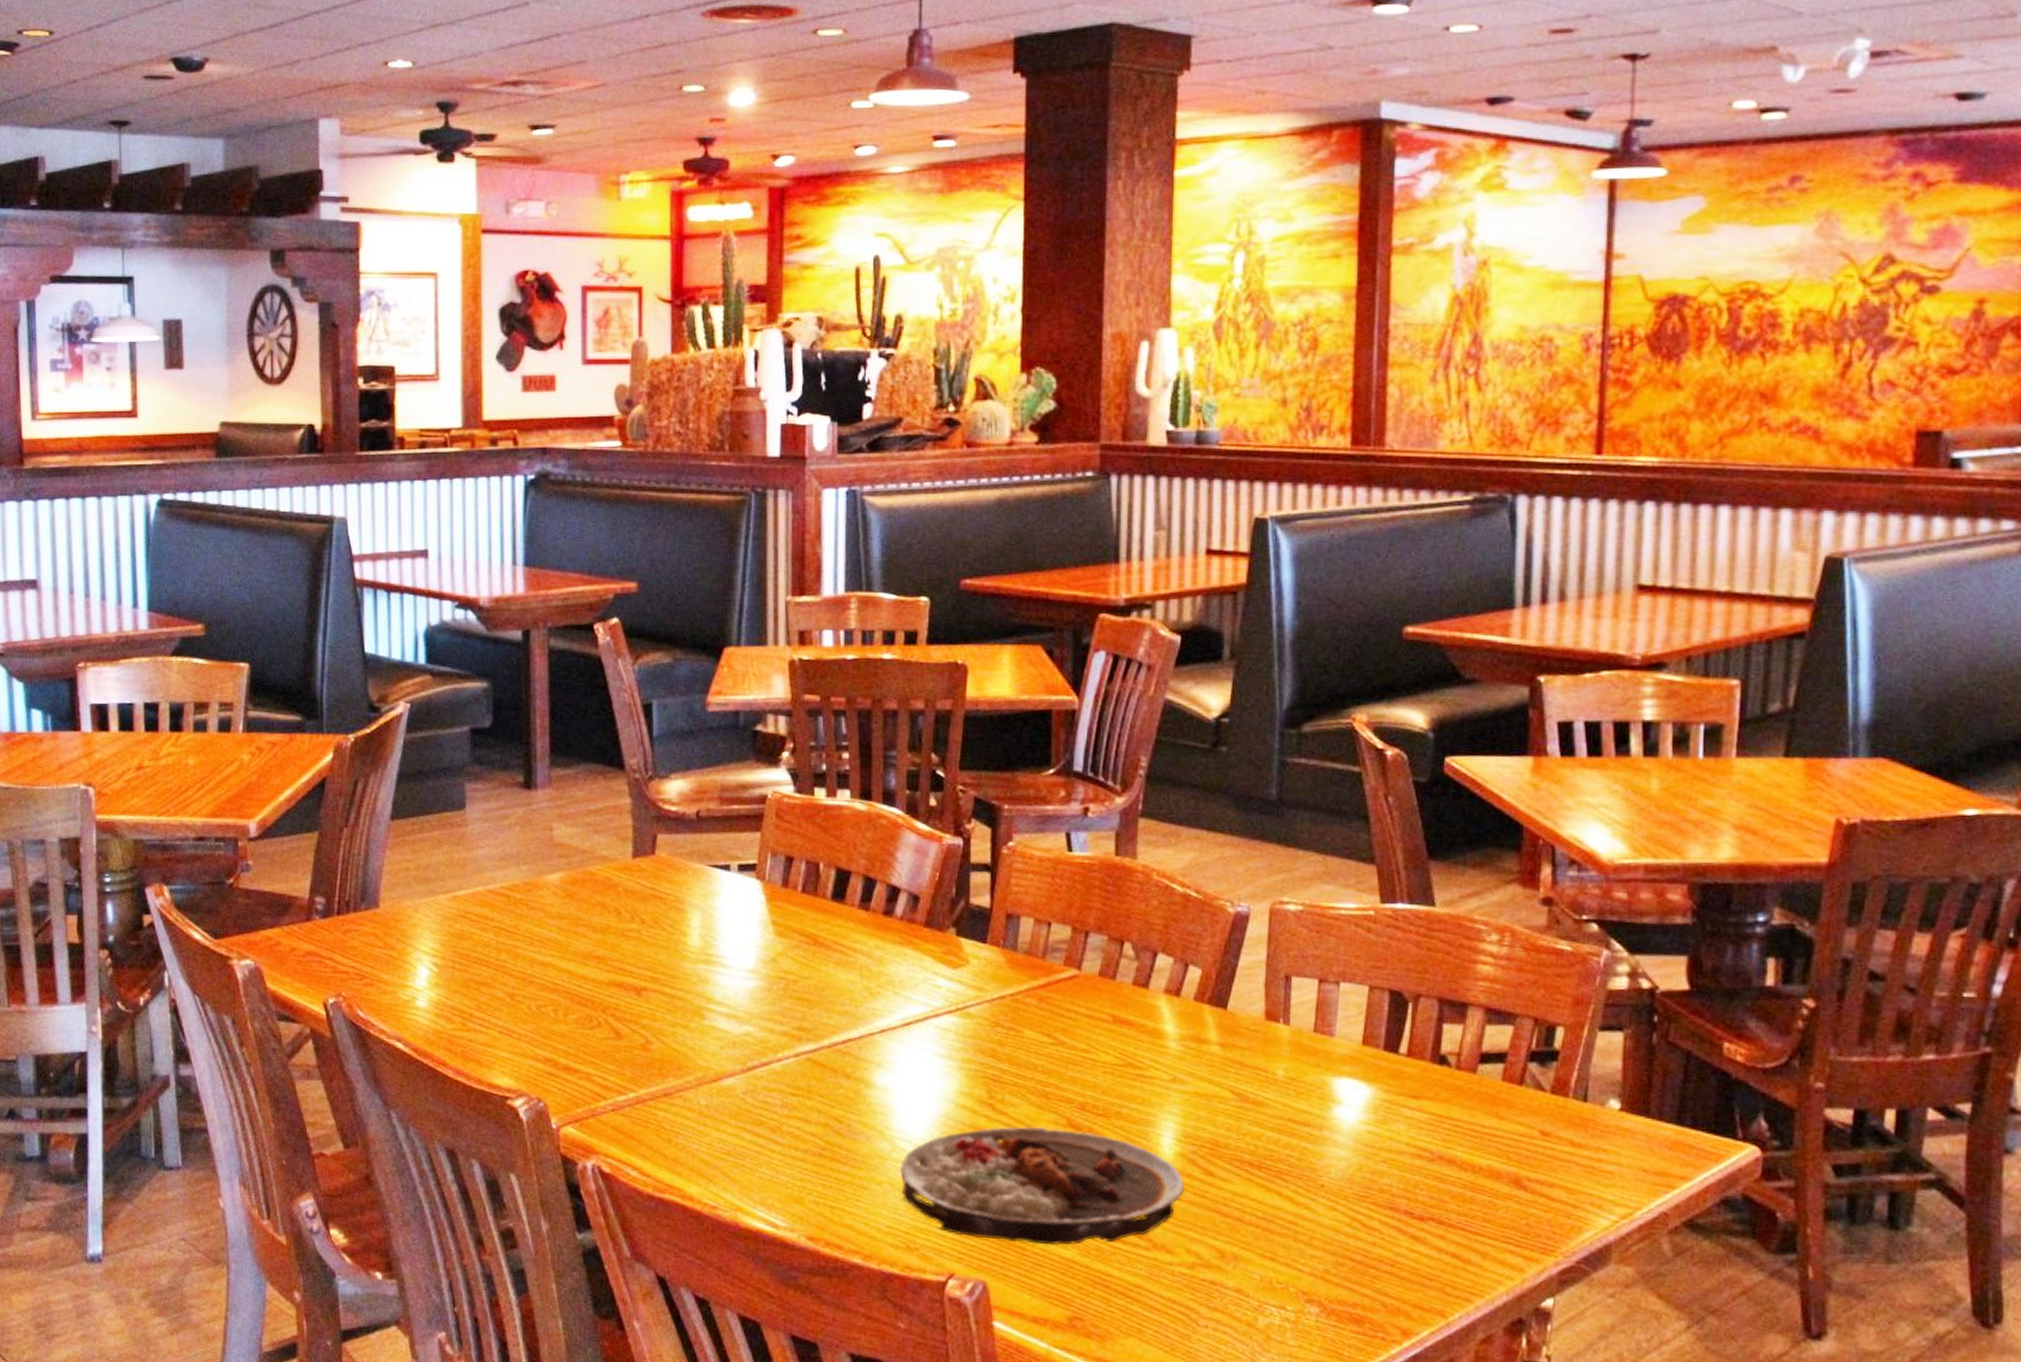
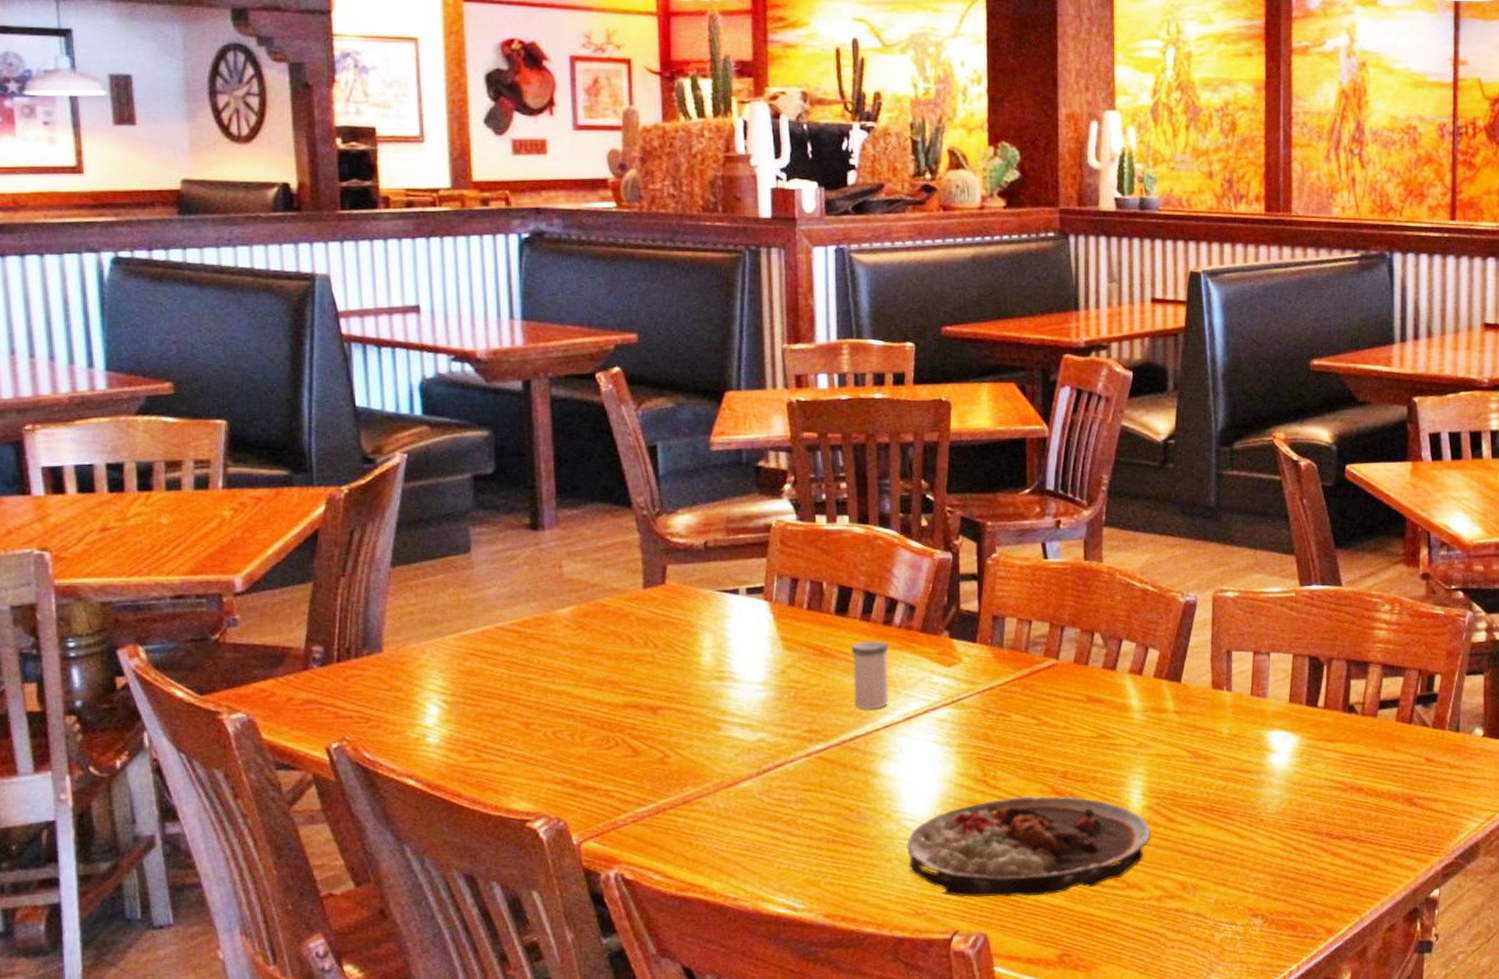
salt shaker: none [848,932,890,1010] -> present [852,641,890,709]

